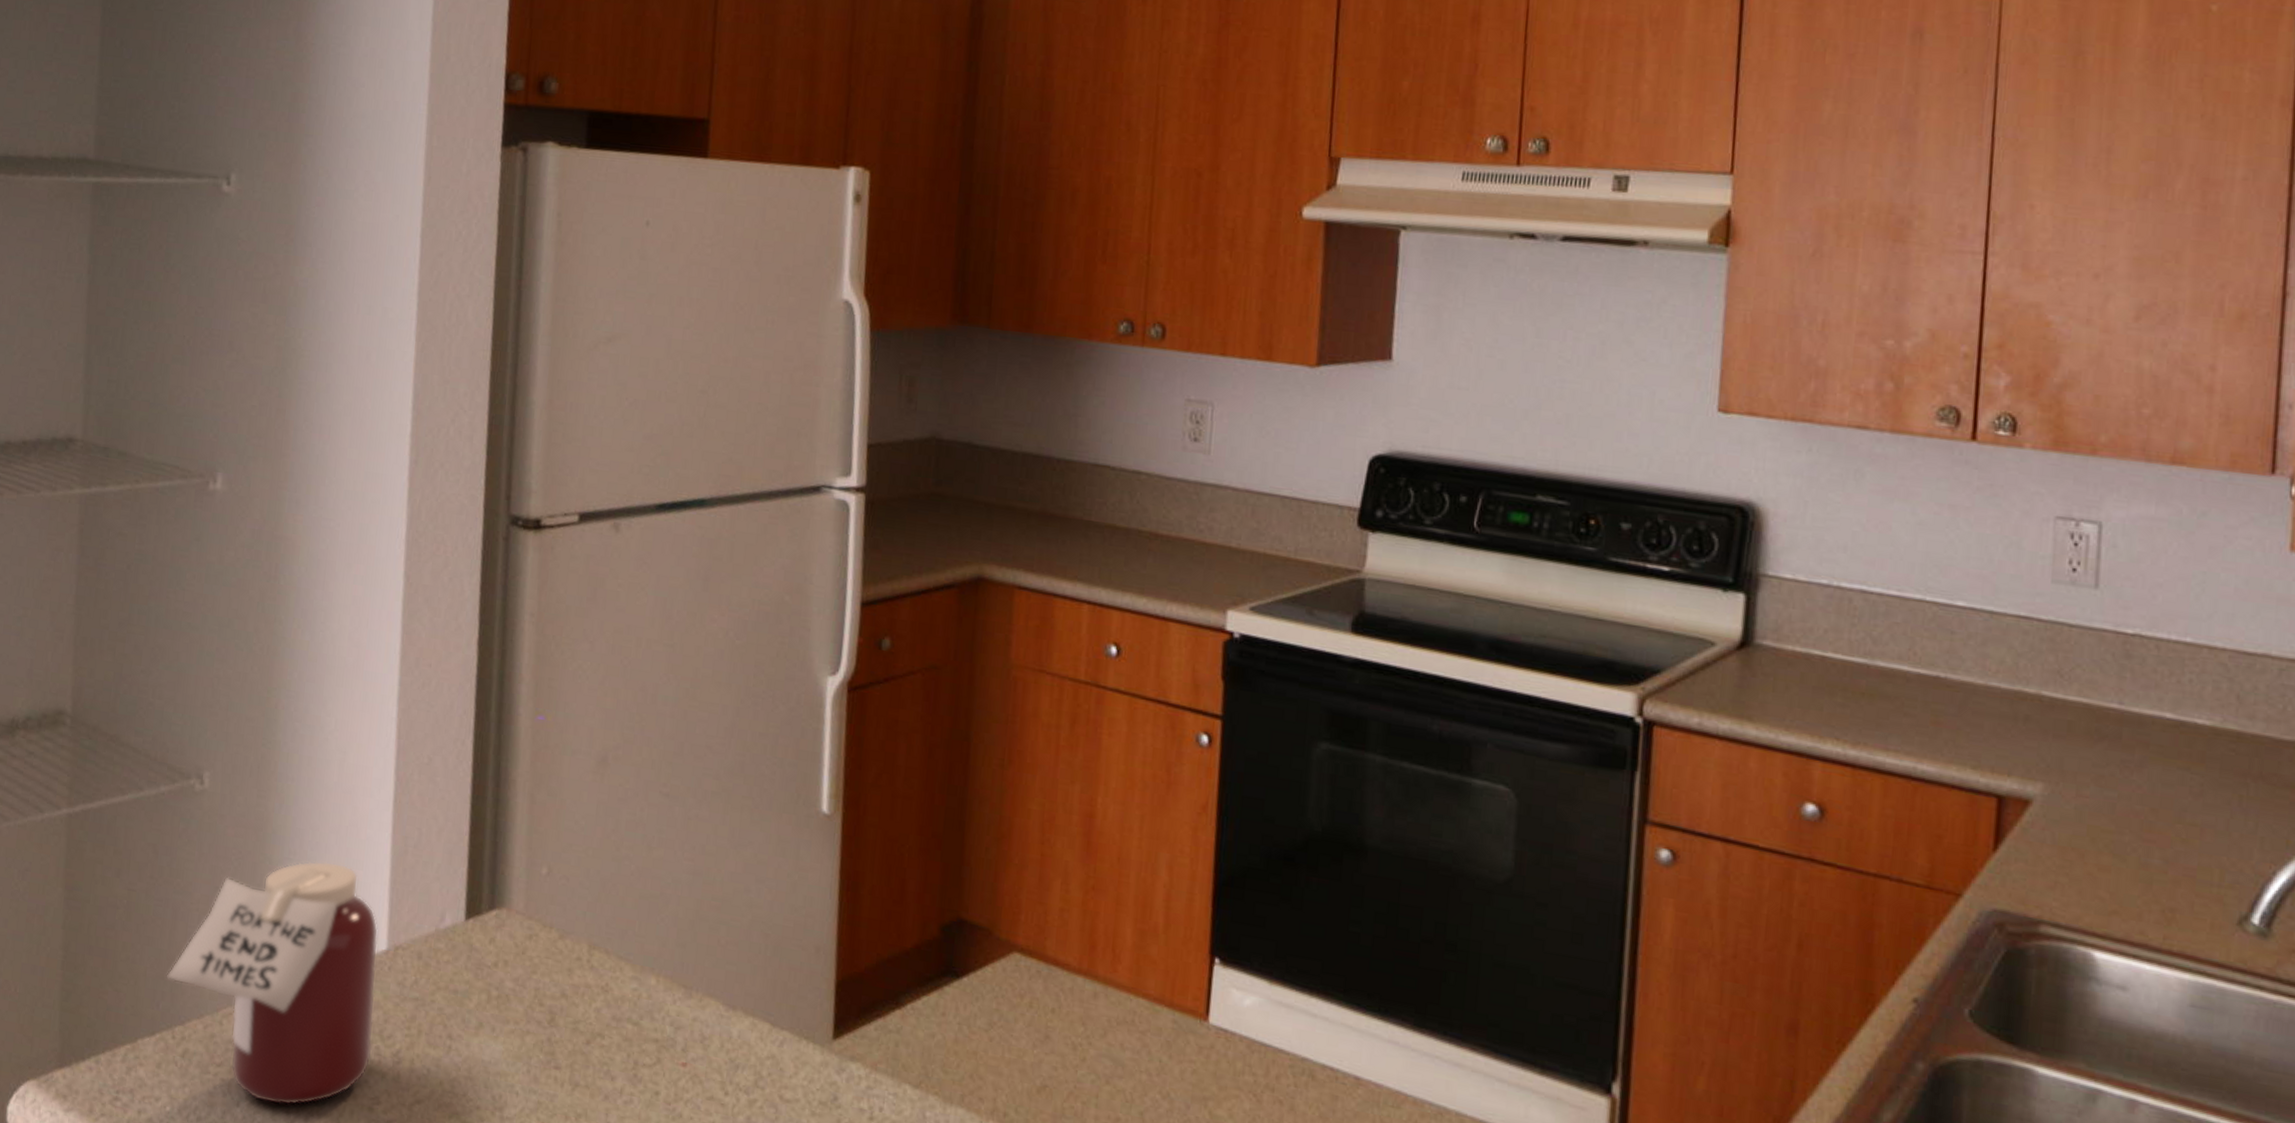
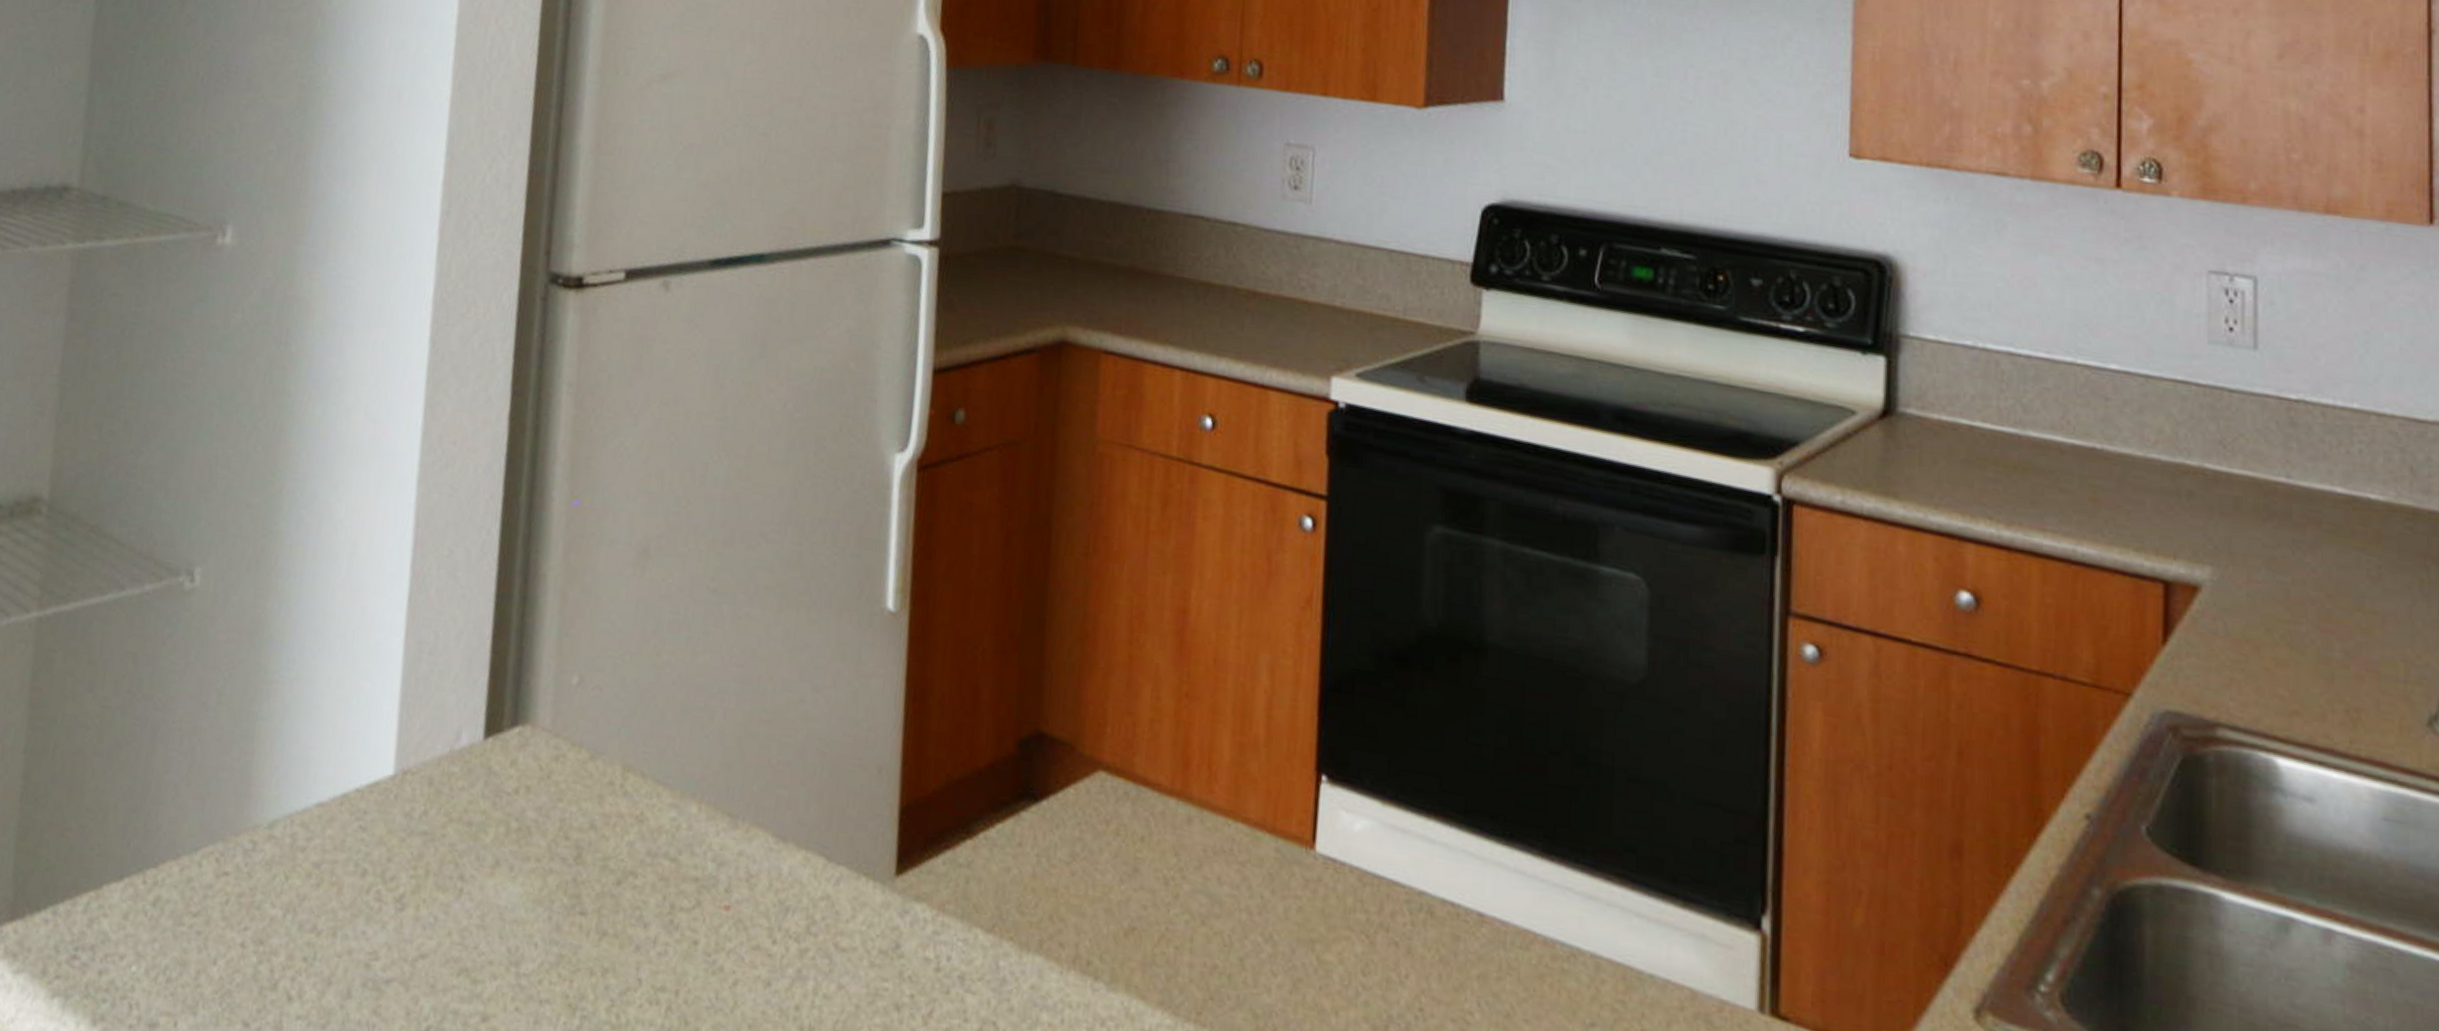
jar: present [167,861,379,1106] -> none [140,670,385,963]

